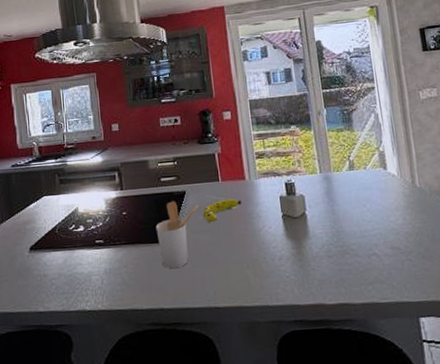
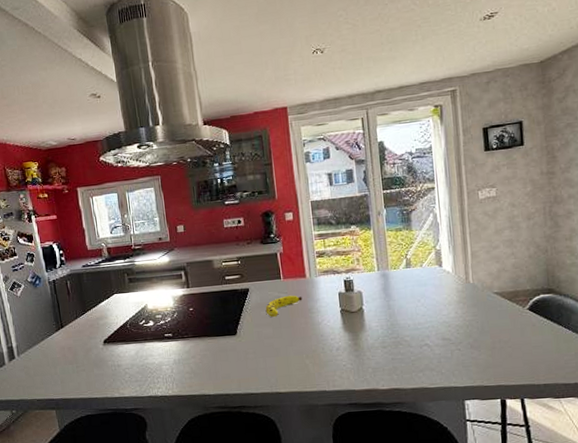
utensil holder: present [156,201,198,269] -> none [221,298,261,359]

